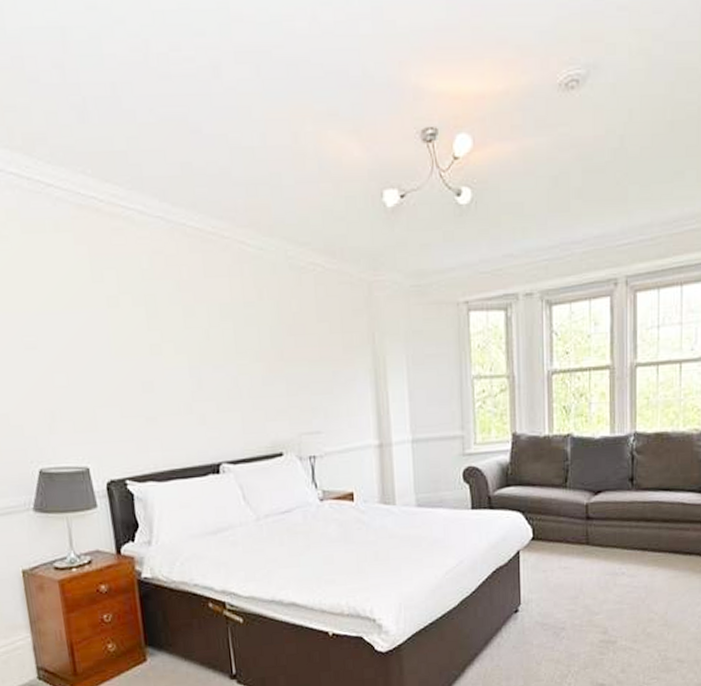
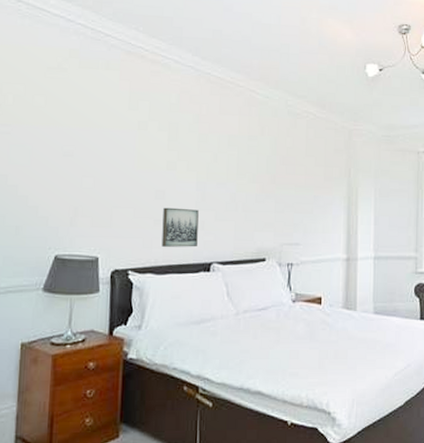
wall art: none [154,401,201,449] -> present [161,207,199,247]

